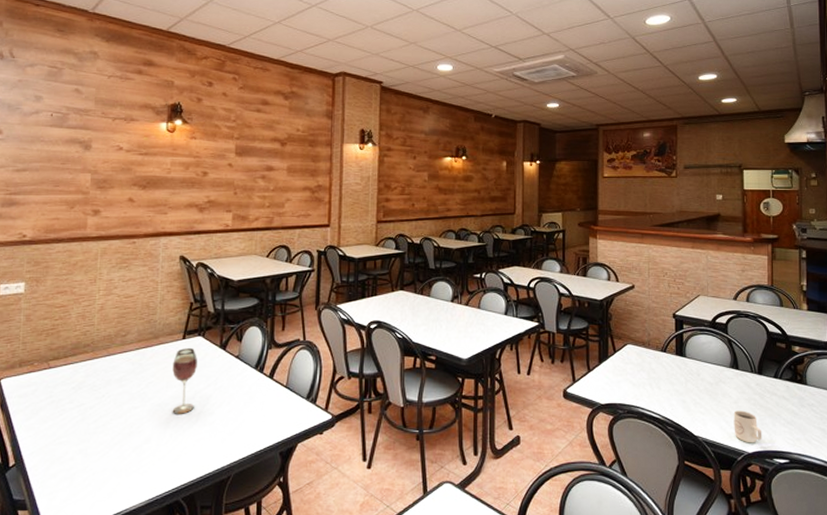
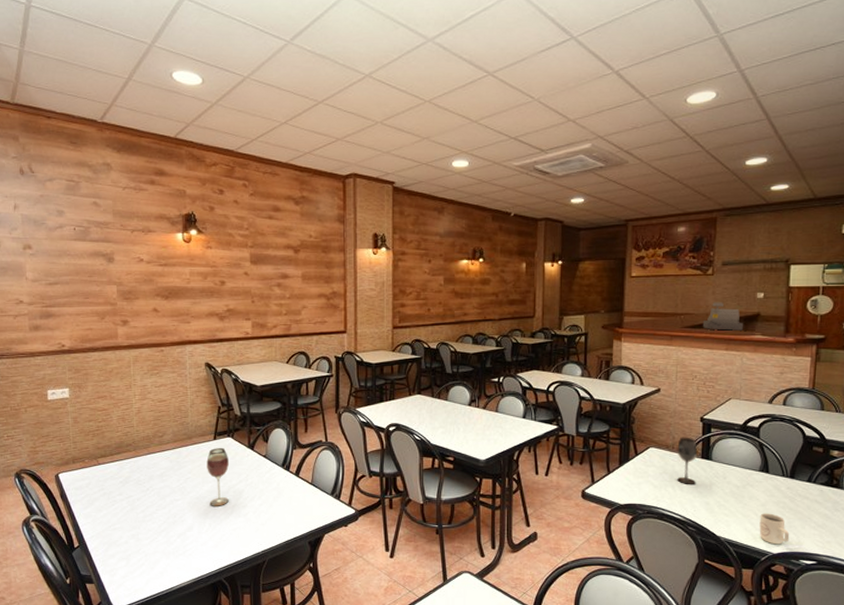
wine glass: none [653,333,672,382] -> present [677,437,698,484]
cash register: none [669,202,707,231] -> present [702,302,744,332]

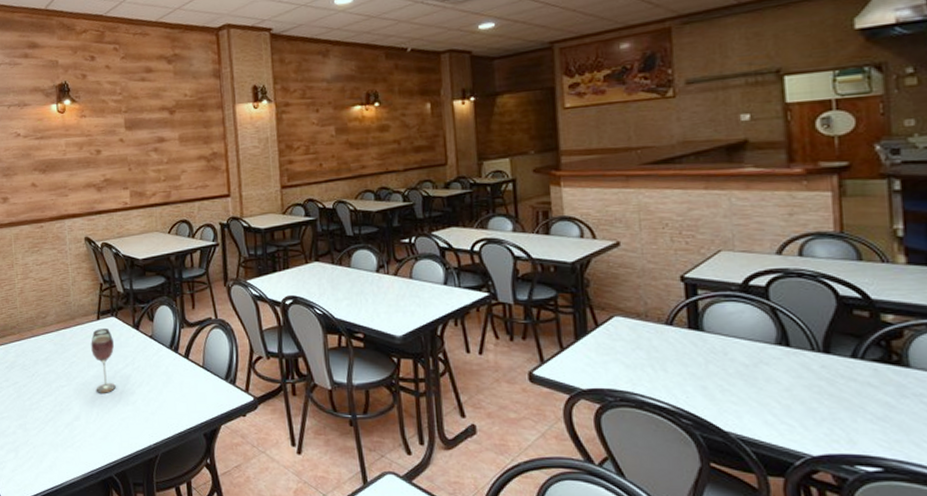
wine glass: present [677,437,698,484] -> none [652,301,684,363]
cash register: present [702,302,744,332] -> none [667,129,727,165]
mug: present [759,513,790,545] -> none [785,400,835,444]

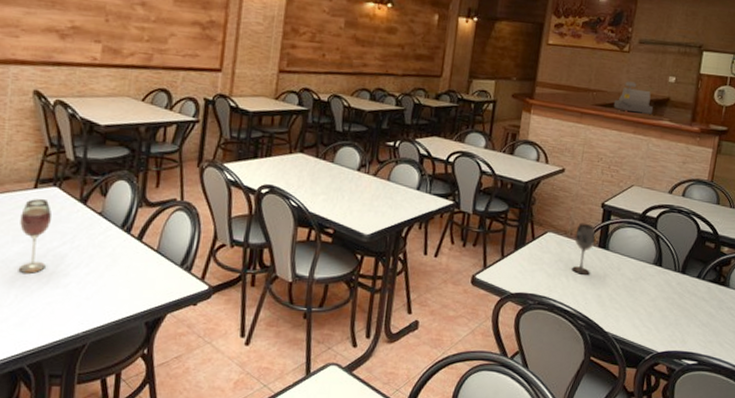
wine glass: none [652,301,684,363] -> present [572,223,596,275]
cash register: none [667,129,727,165] -> present [613,81,654,116]

